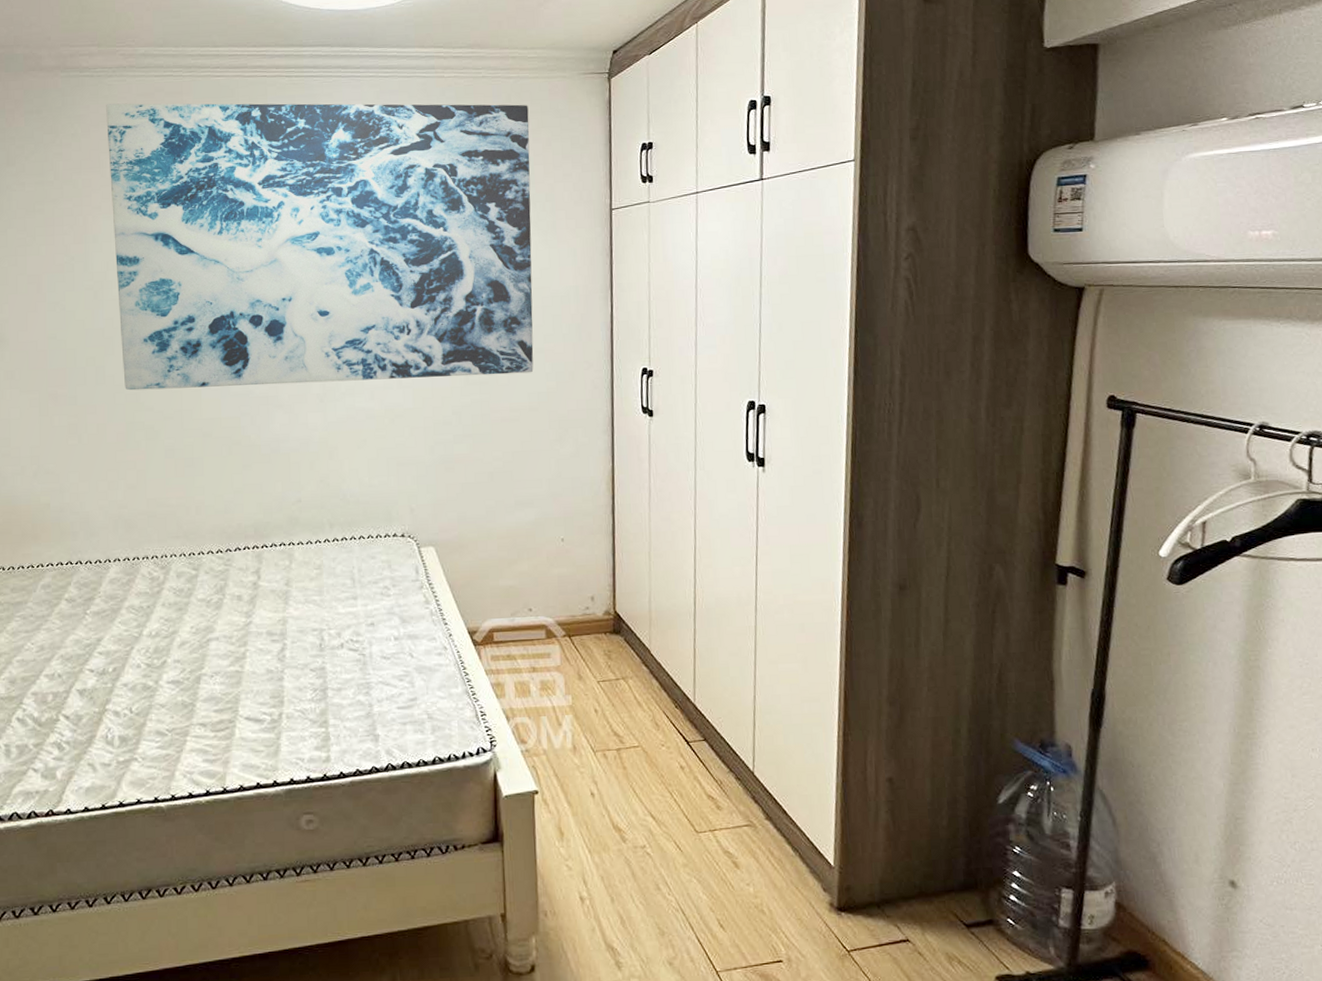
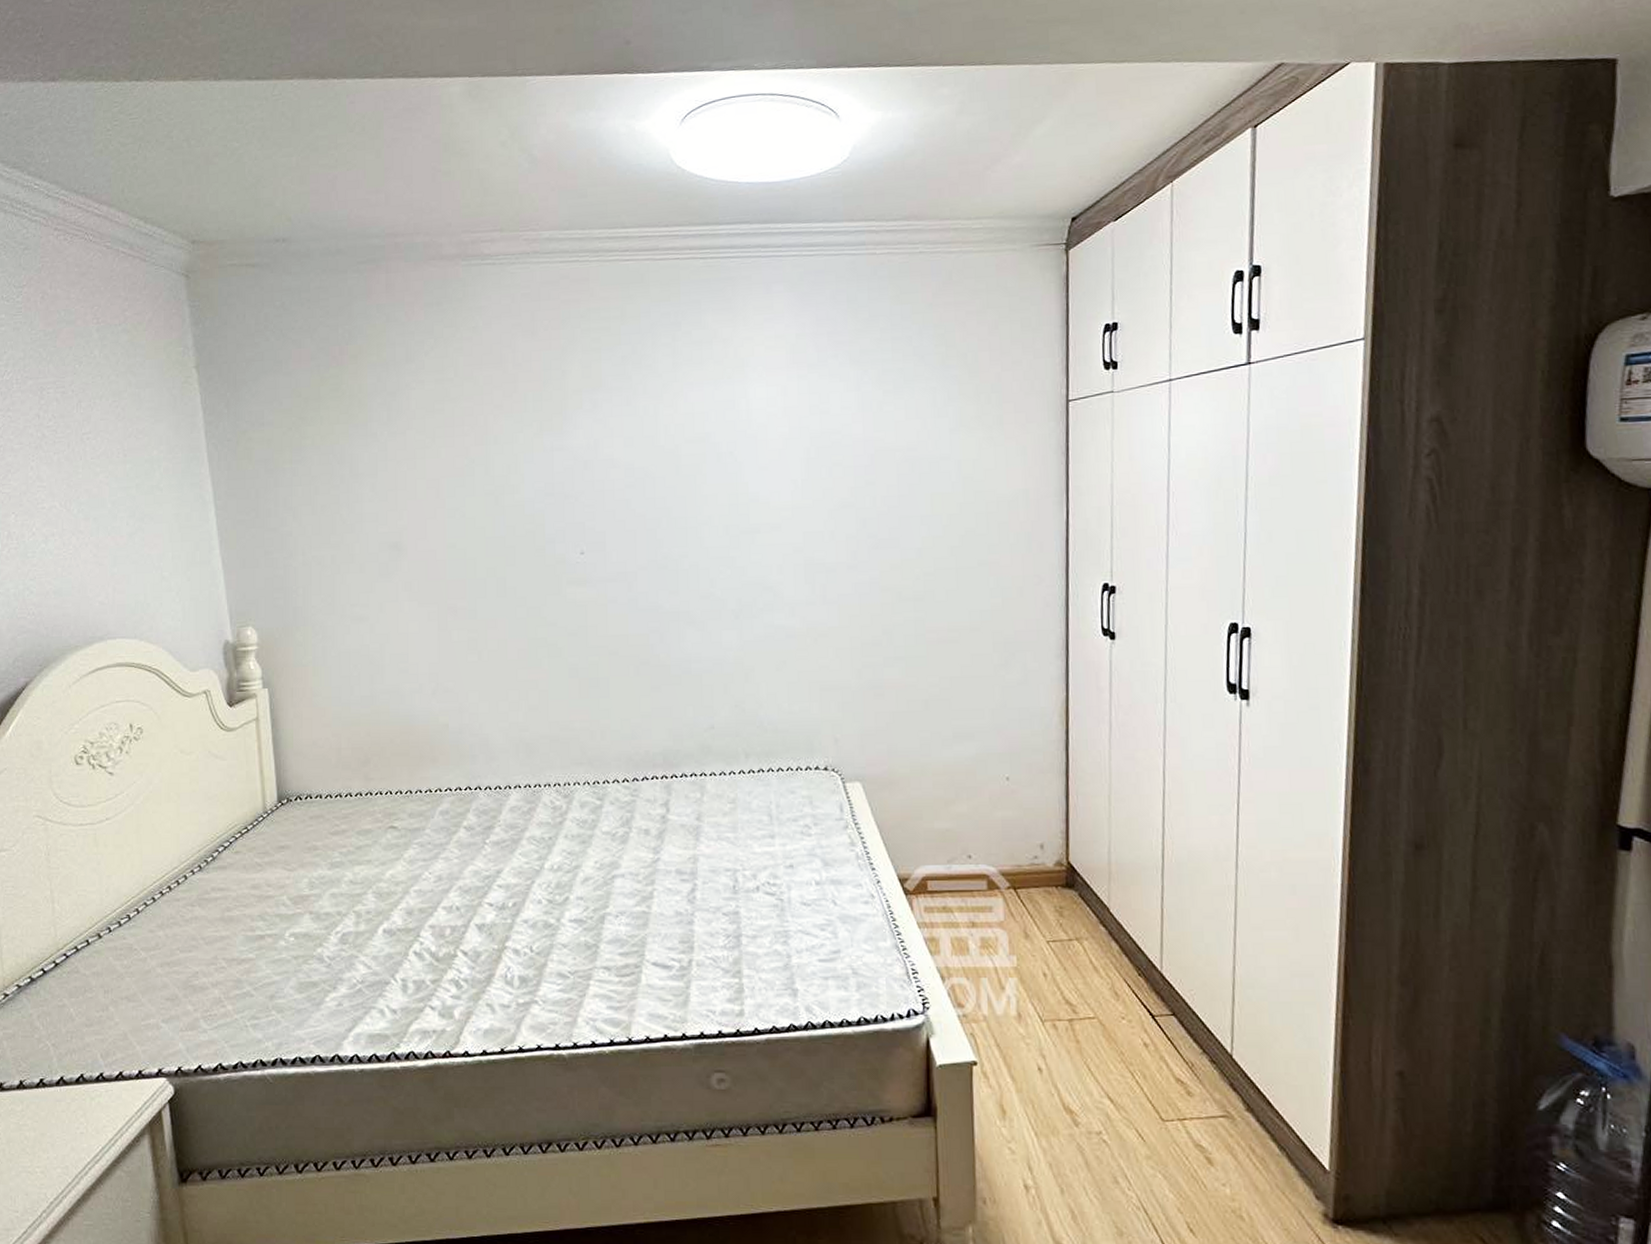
wall art: present [106,103,534,391] -> none [508,282,976,604]

